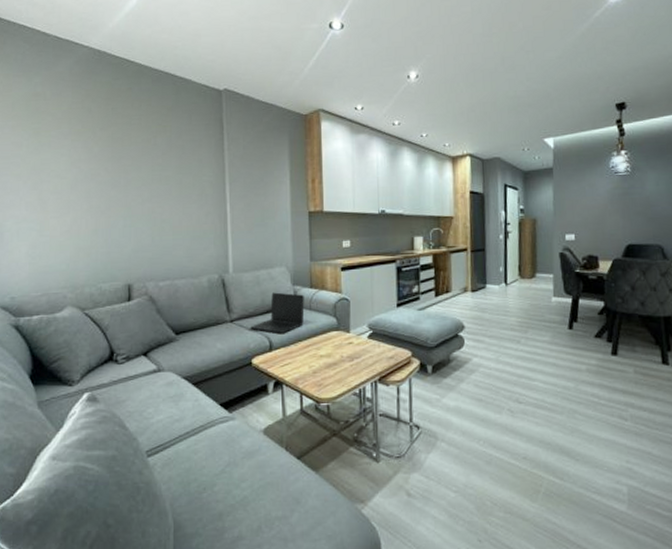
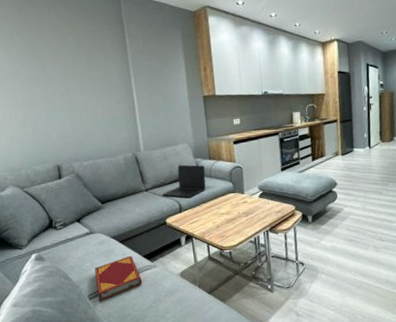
hardback book: none [158,402,216,460] -> present [95,255,142,301]

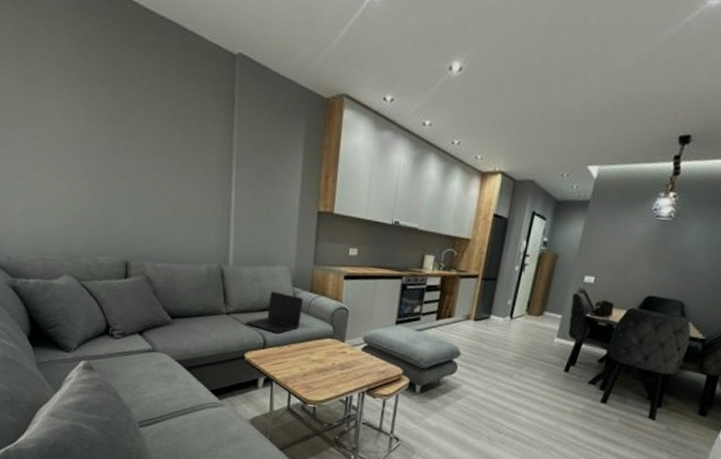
hardback book: present [95,255,142,301] -> none [150,386,205,432]

